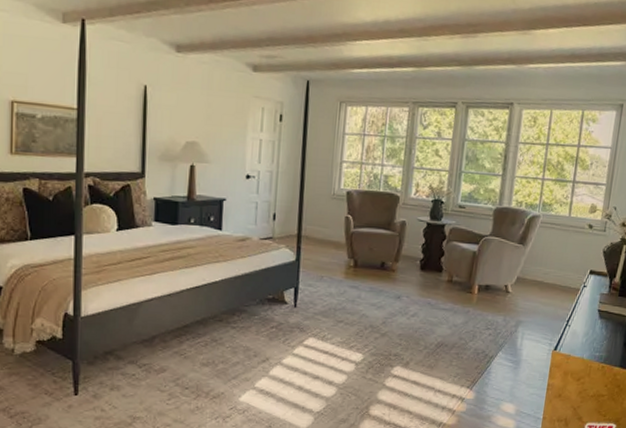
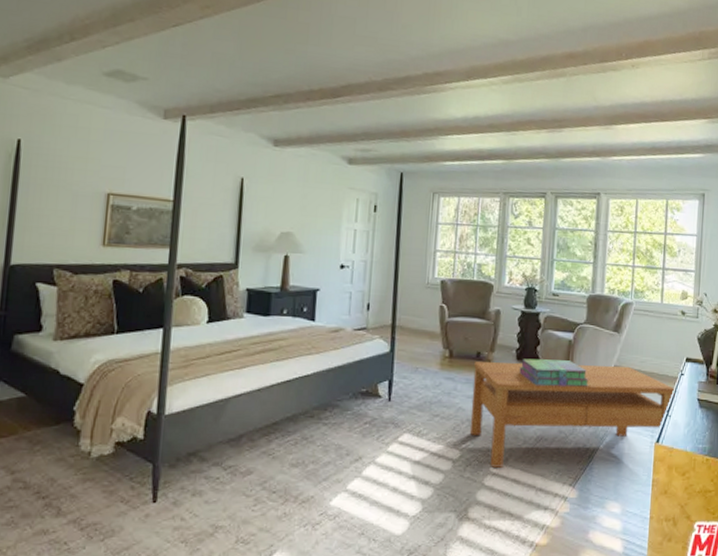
coffee table: none [372,271,576,370] -> present [469,362,675,468]
stack of books: none [422,269,491,297] -> present [519,358,589,387]

